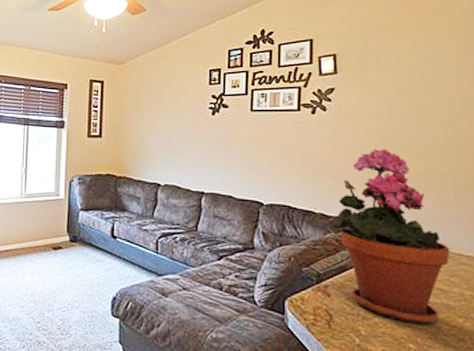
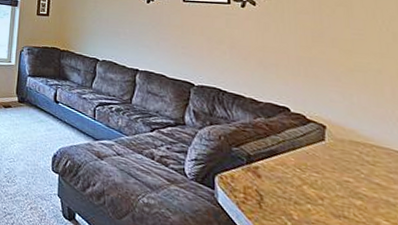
potted plant: present [332,149,450,324] -> none [262,43,388,218]

